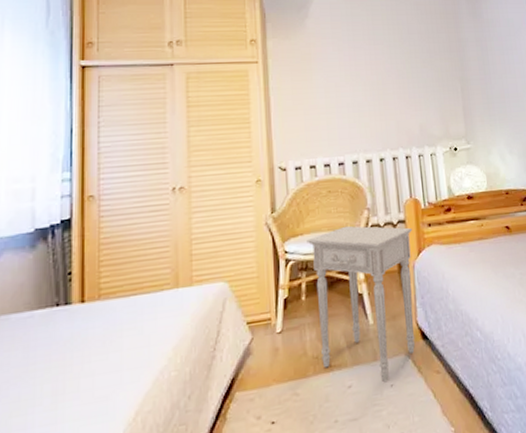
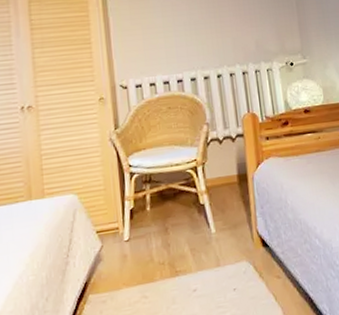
nightstand: present [306,225,415,383] -> none [149,140,256,287]

